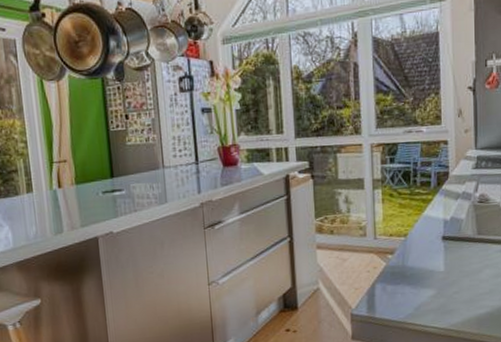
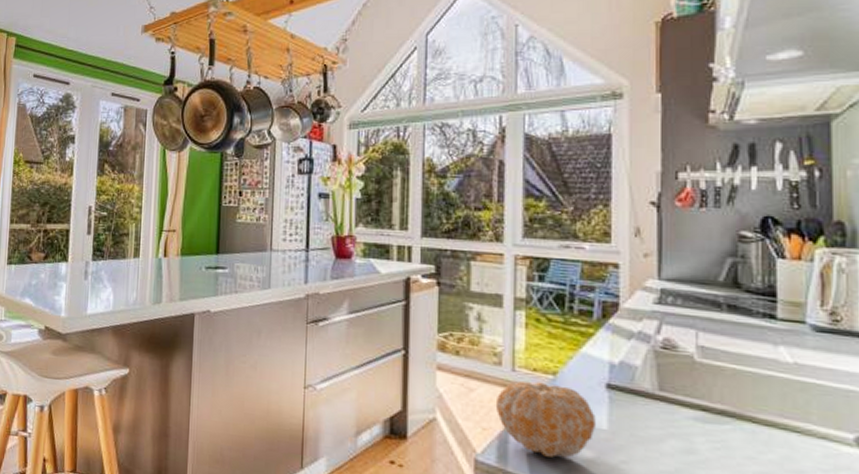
fruit: none [363,244,436,300] -> present [495,380,596,458]

